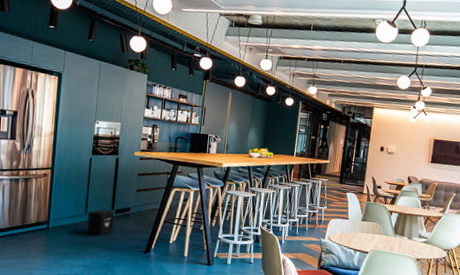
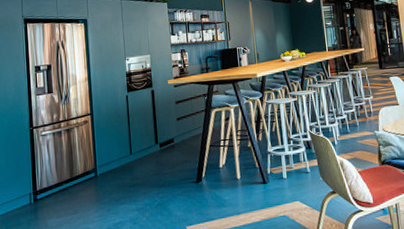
air purifier: present [86,209,115,236] -> none [133,145,161,174]

